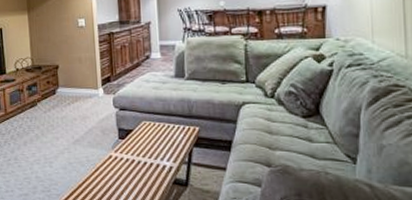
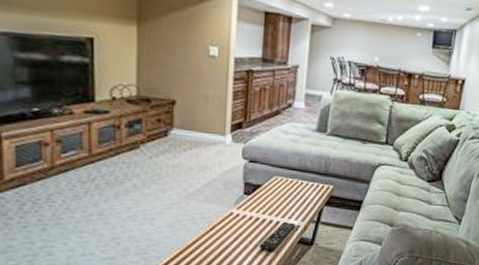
remote control: none [137,164,169,192] -> present [258,222,296,251]

